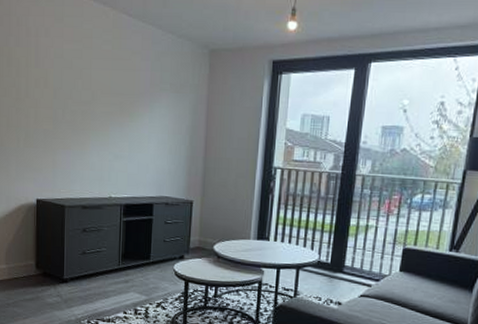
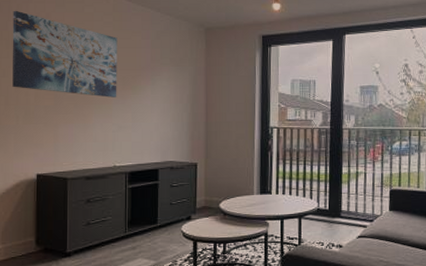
wall art: none [12,24,116,124] -> present [12,10,117,98]

